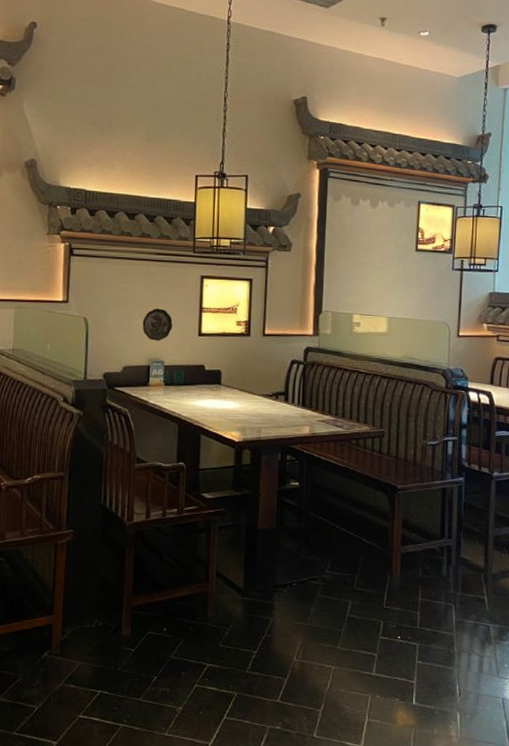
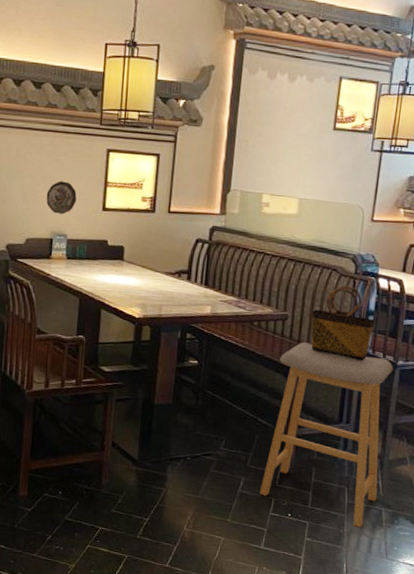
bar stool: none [368,458,489,647] -> present [260,342,393,528]
handbag: none [407,400,469,474] -> present [311,286,376,361]

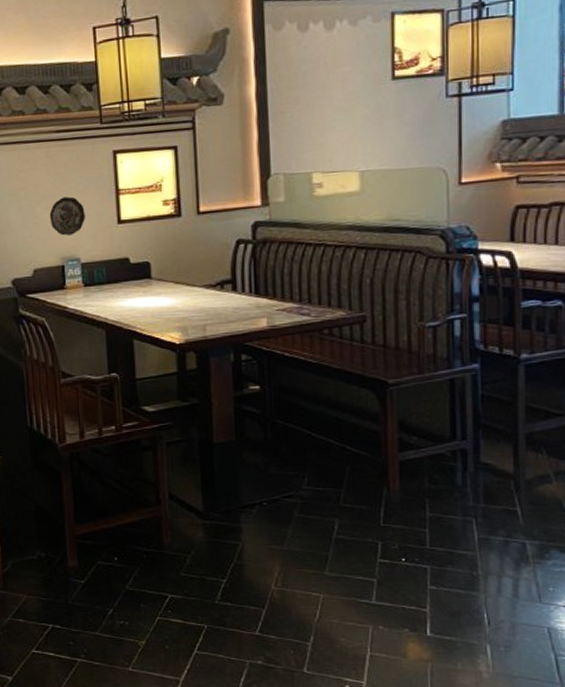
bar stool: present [260,342,393,528] -> none [361,345,517,568]
handbag: present [311,286,376,361] -> none [396,269,483,360]

